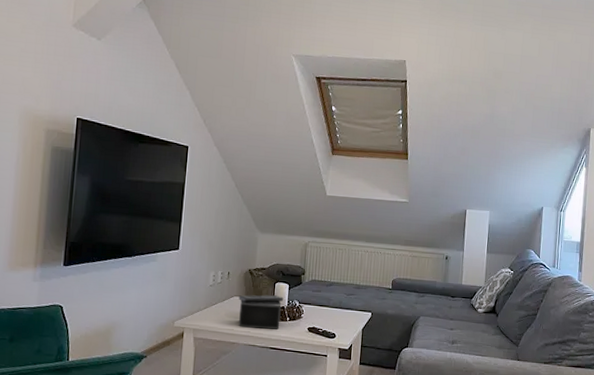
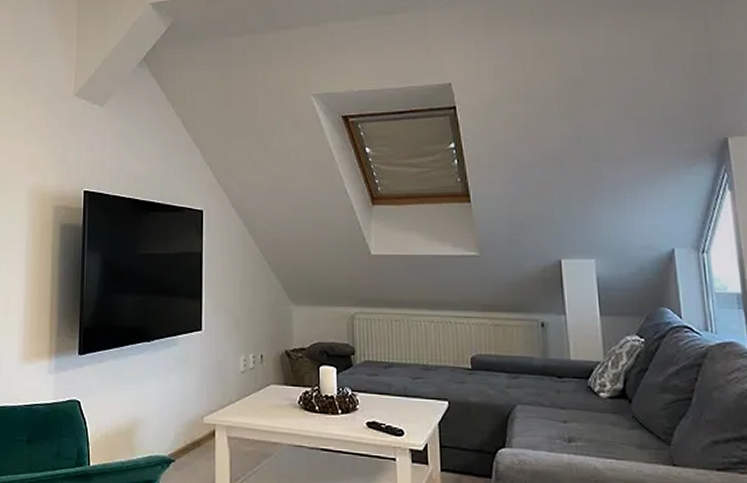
speaker: present [239,295,283,330] -> none [276,381,331,425]

